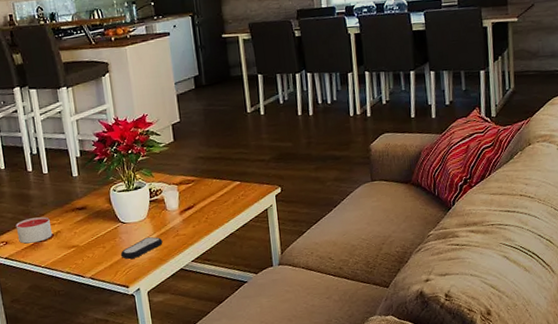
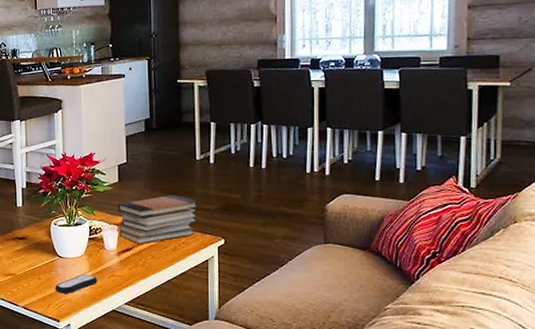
book stack: none [175,148,253,201] -> present [117,194,198,244]

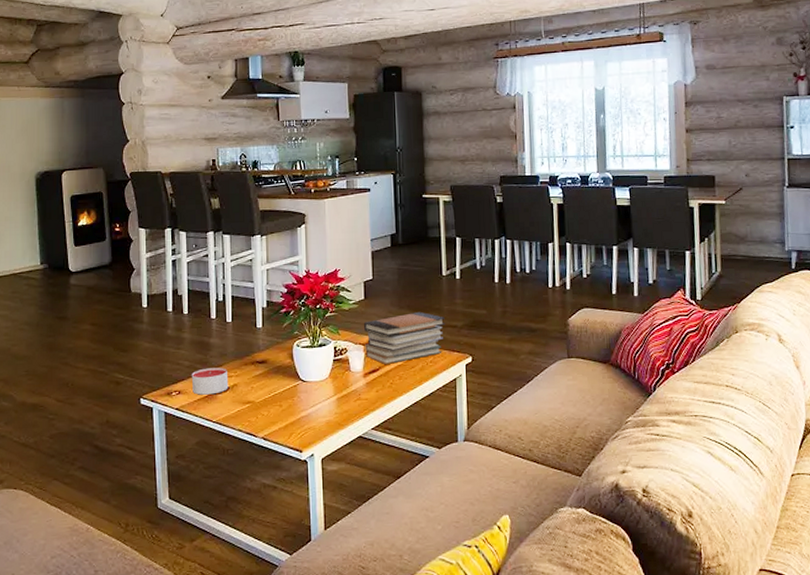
remote control: present [54,275,98,293] -> none [297,399,343,421]

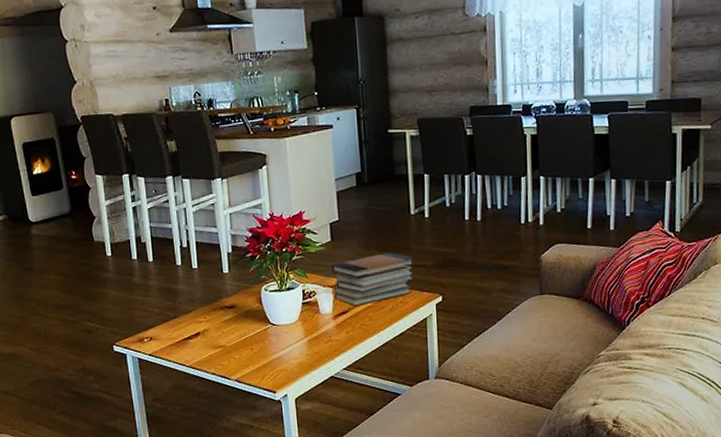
candle: present [191,367,229,395] -> none [161,313,199,341]

